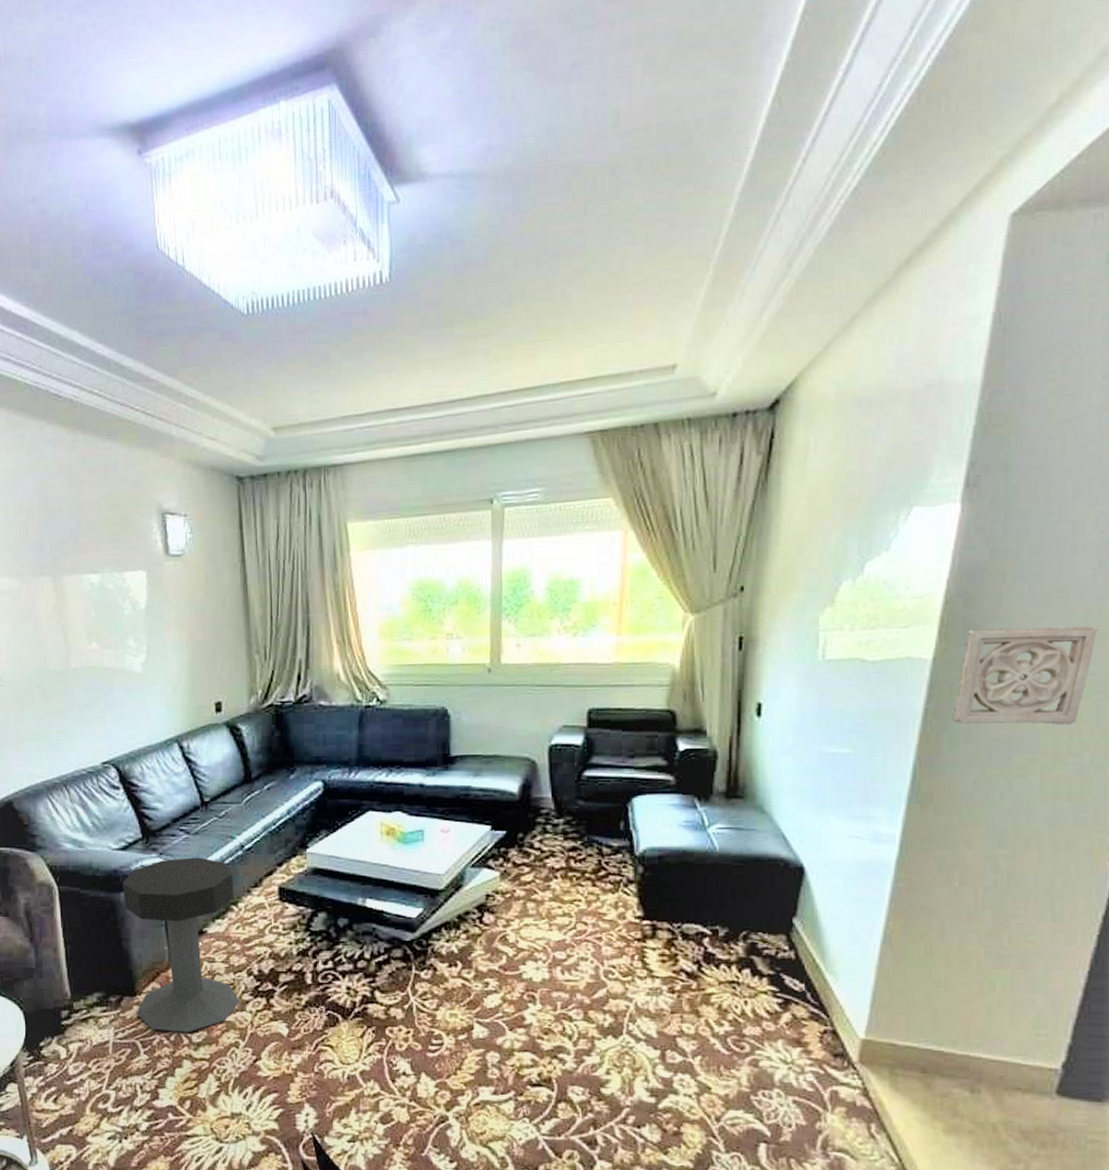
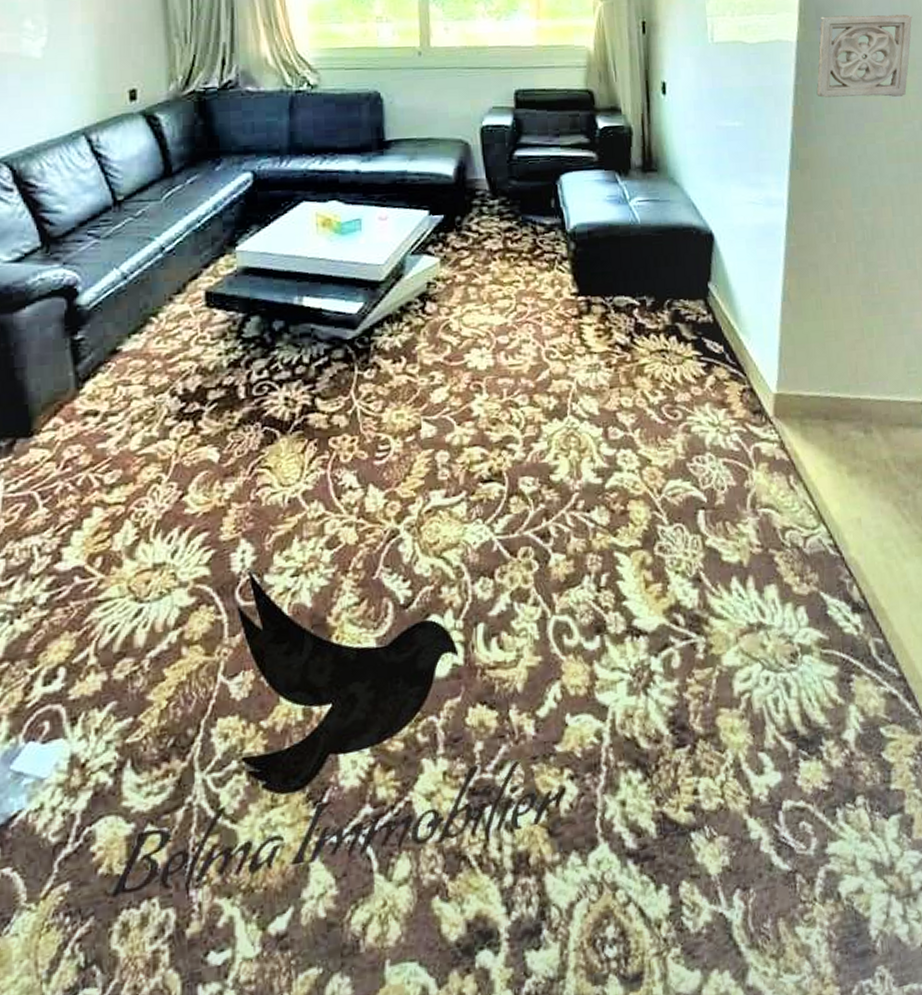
side table: present [122,857,239,1033] -> none [16,264,161,476]

